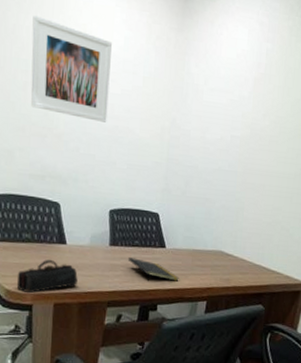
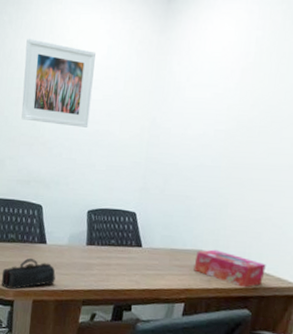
notepad: present [127,257,179,282] -> none [103,257,155,282]
tissue box: none [214,250,277,285] -> present [193,249,266,288]

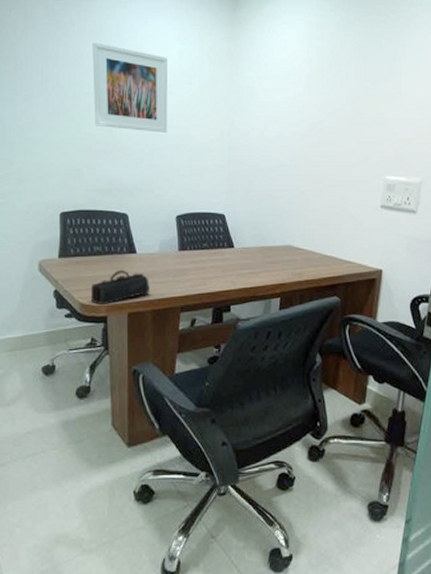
tissue box: present [193,249,266,288] -> none [285,243,348,277]

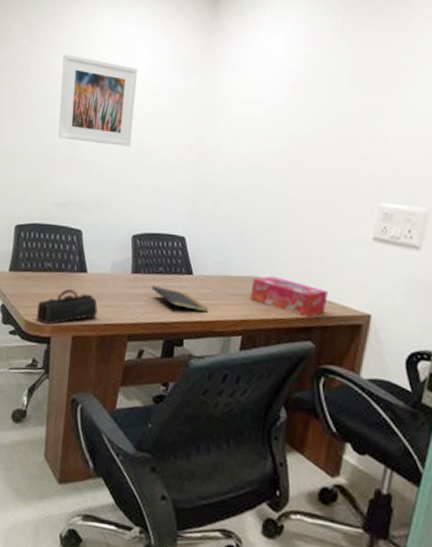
notepad: none [197,261,250,283] -> present [150,286,209,313]
tissue box: none [285,243,348,277] -> present [250,276,328,317]

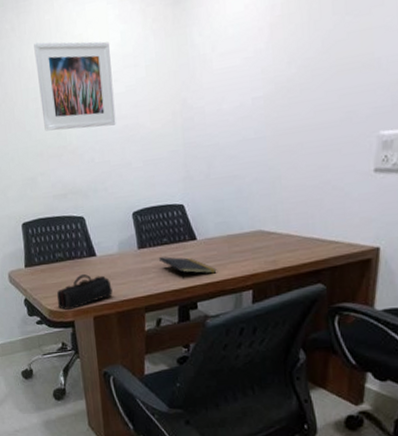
tissue box: present [250,276,328,317] -> none [255,226,334,262]

